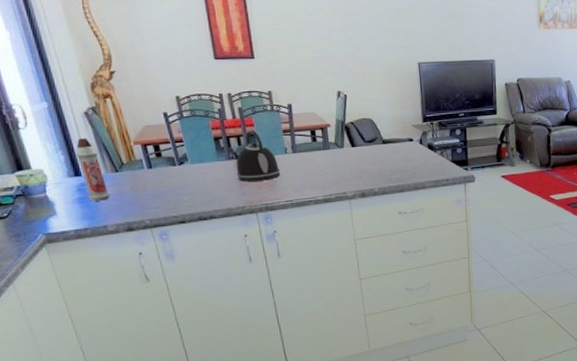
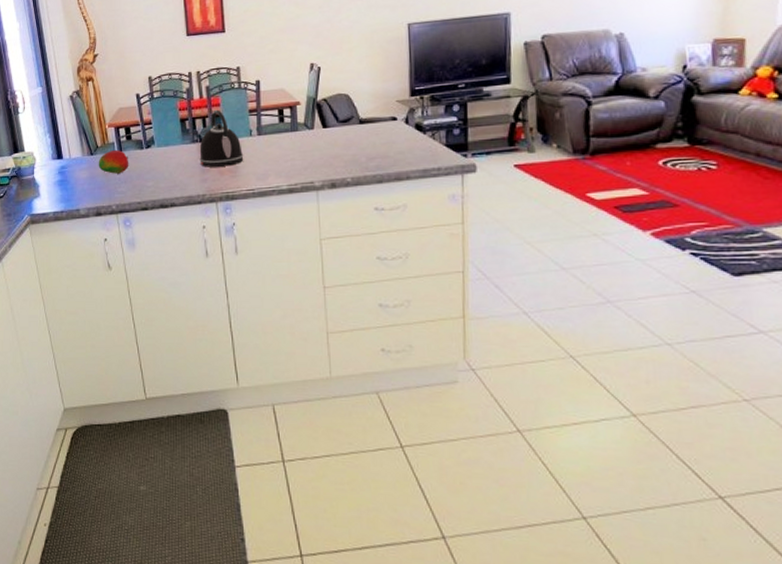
spray bottle: present [75,138,109,201] -> none [60,121,84,184]
fruit: none [125,167,161,190] -> present [98,150,129,174]

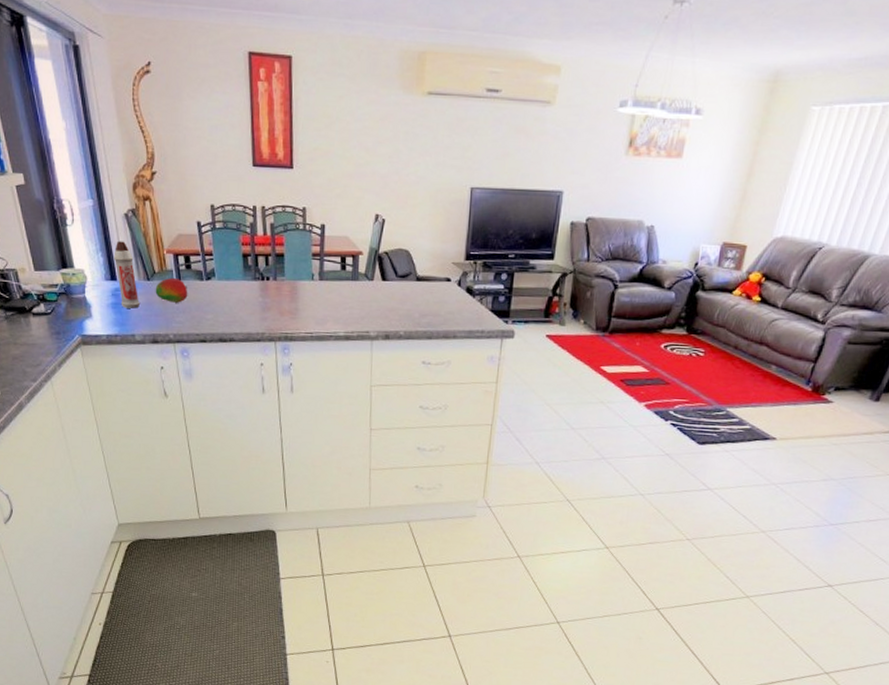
spray bottle: none [60,121,84,184] -> present [113,241,140,309]
kettle: present [199,109,244,167] -> none [260,248,305,308]

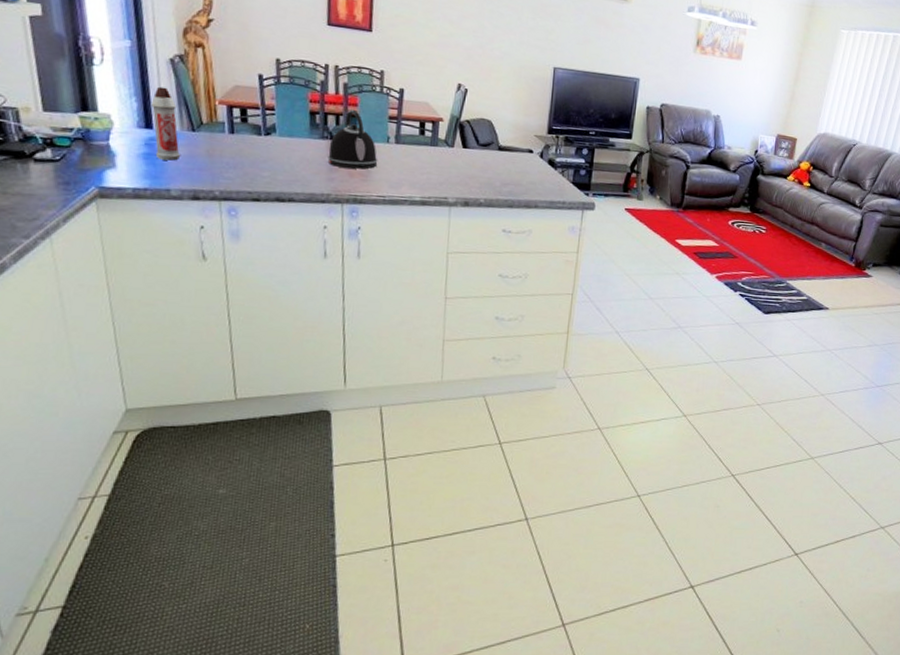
fruit: present [155,278,188,303] -> none [200,130,242,158]
kettle: none [260,248,305,308] -> present [328,109,378,169]

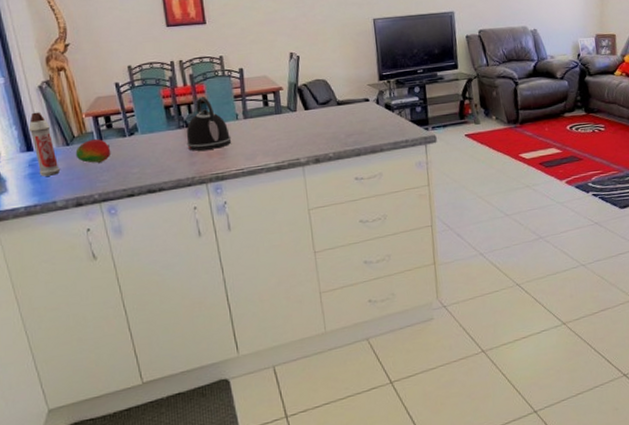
fruit: none [200,130,242,158] -> present [75,139,111,163]

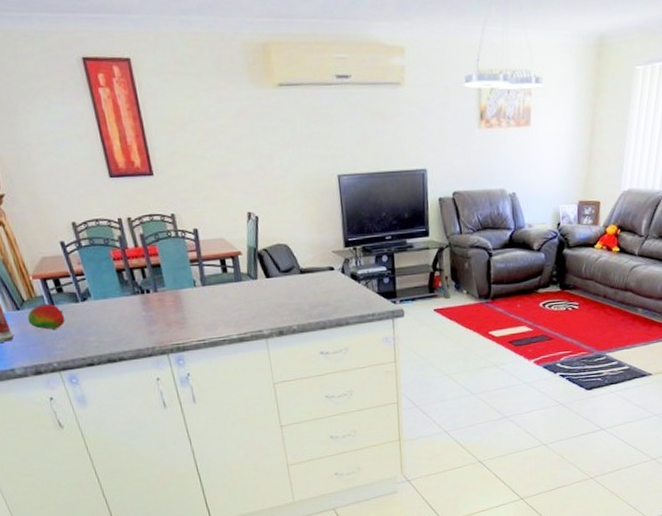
kettle: present [186,96,232,151] -> none [141,259,190,320]

